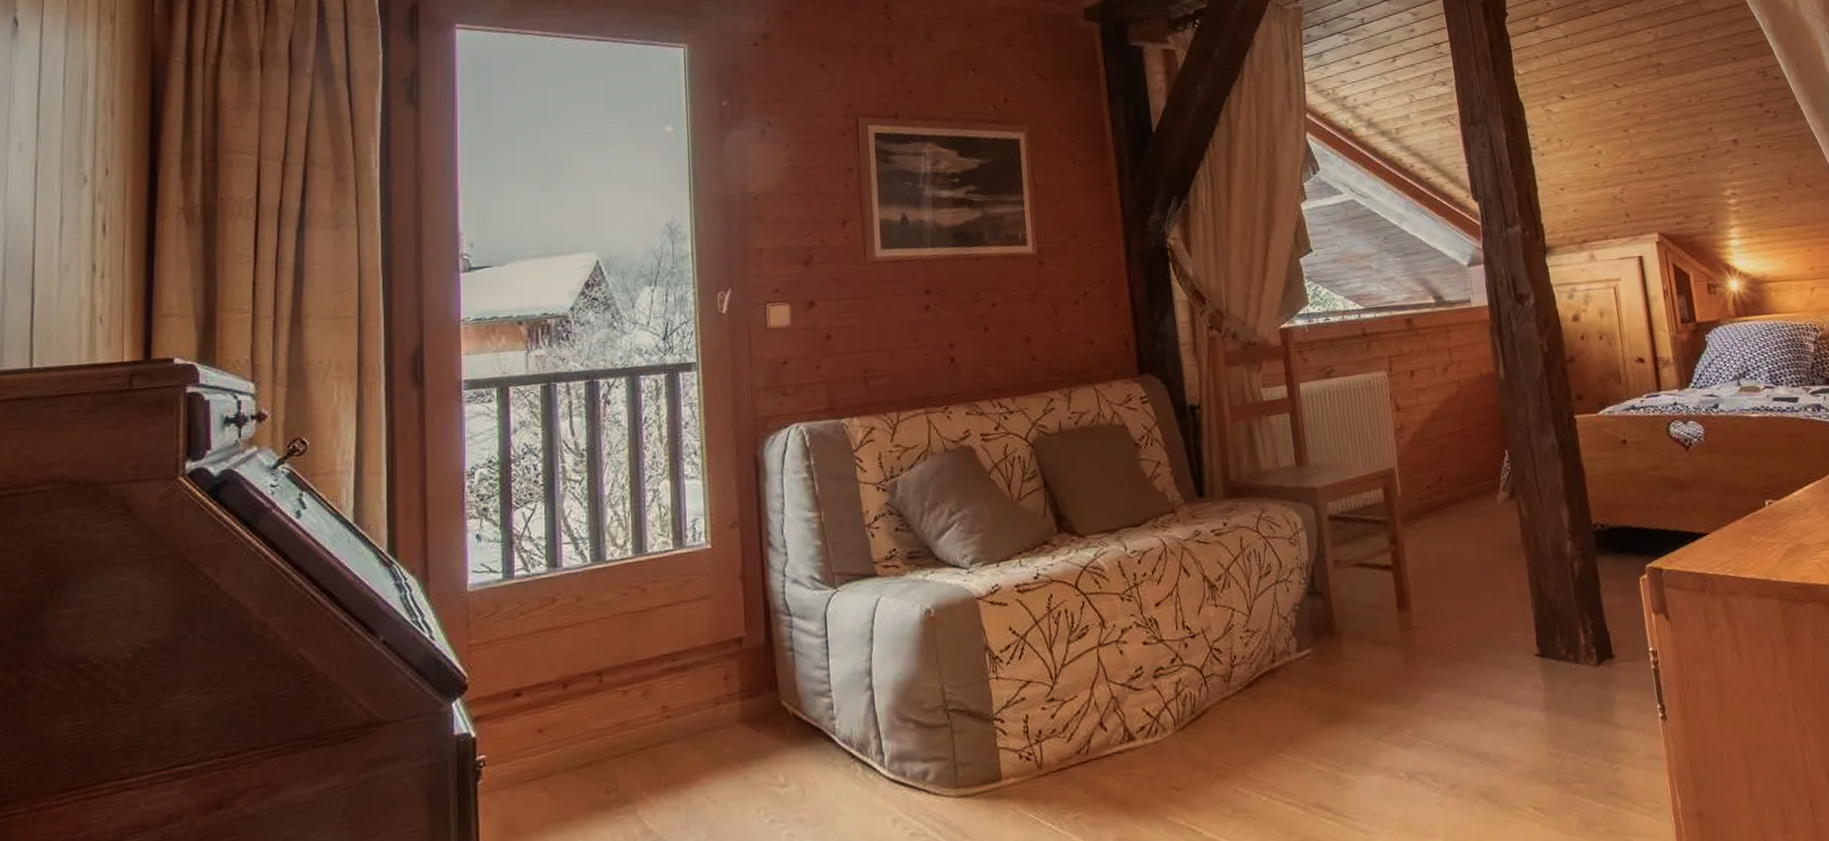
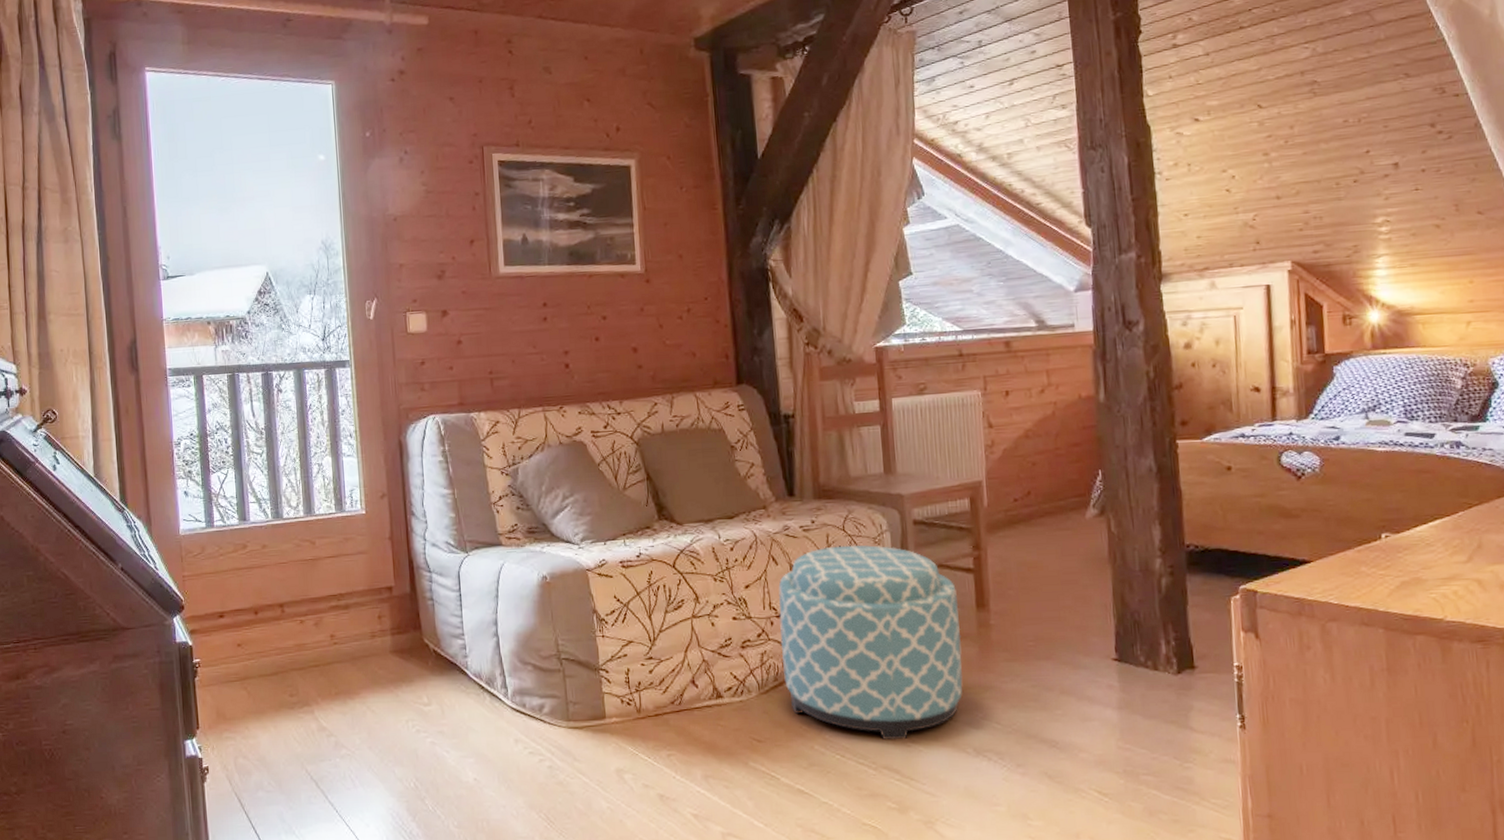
ottoman: none [1191,546,1390,772] -> present [778,545,963,741]

